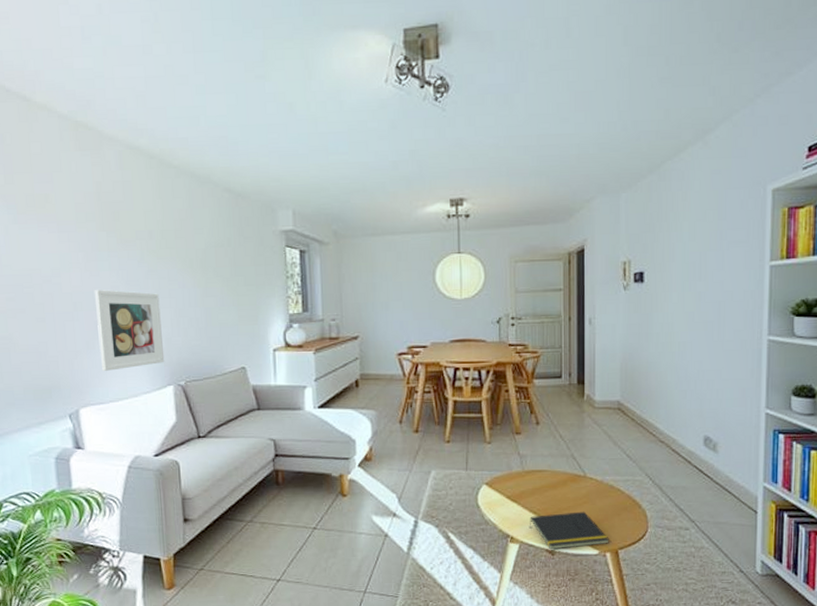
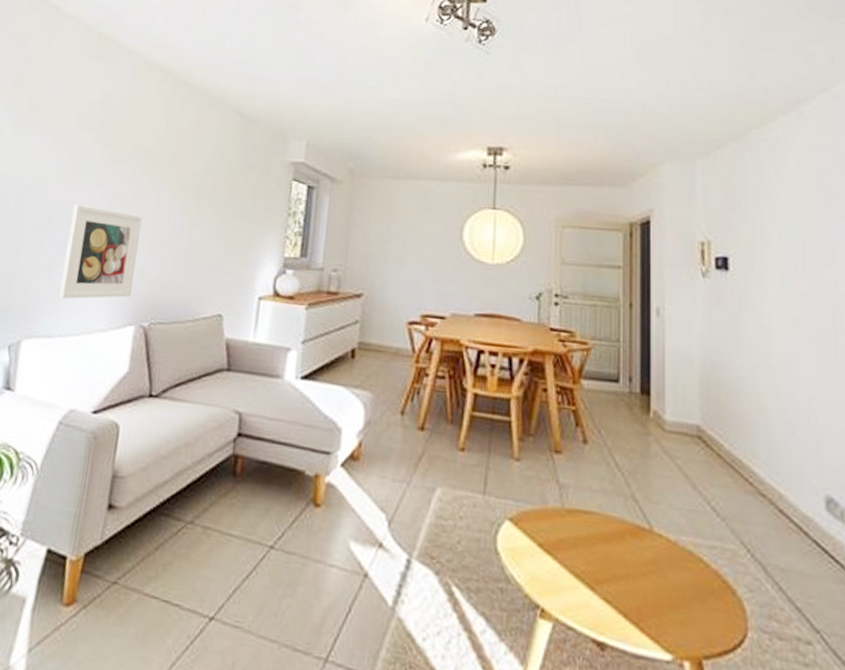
notepad: present [529,511,609,550] -> none [568,580,688,647]

